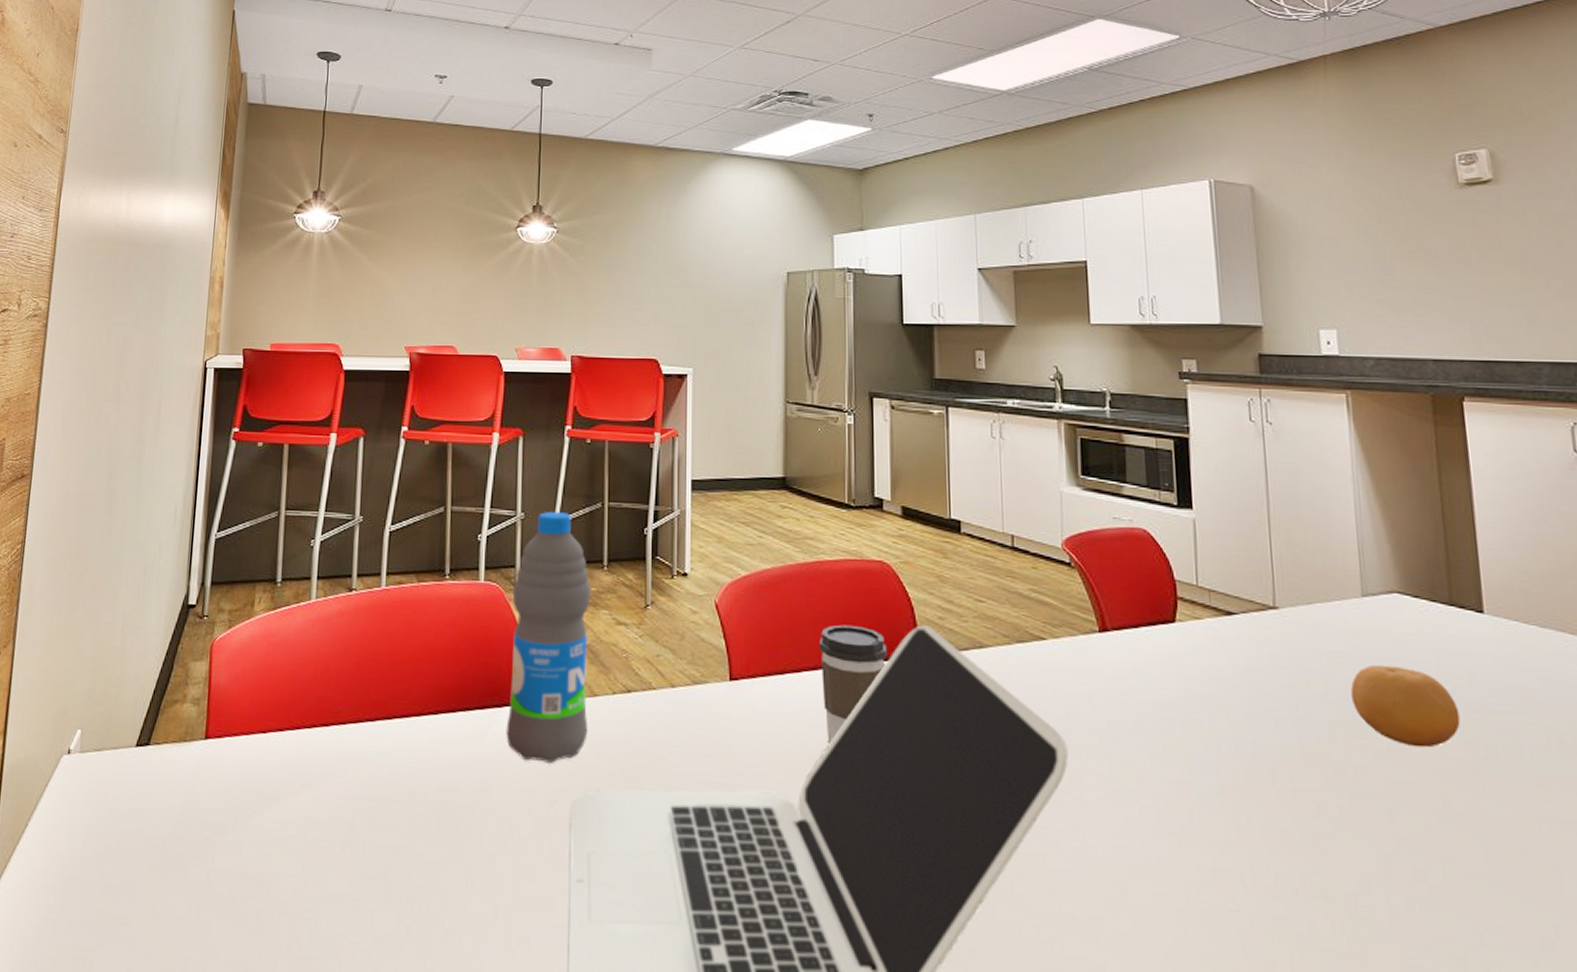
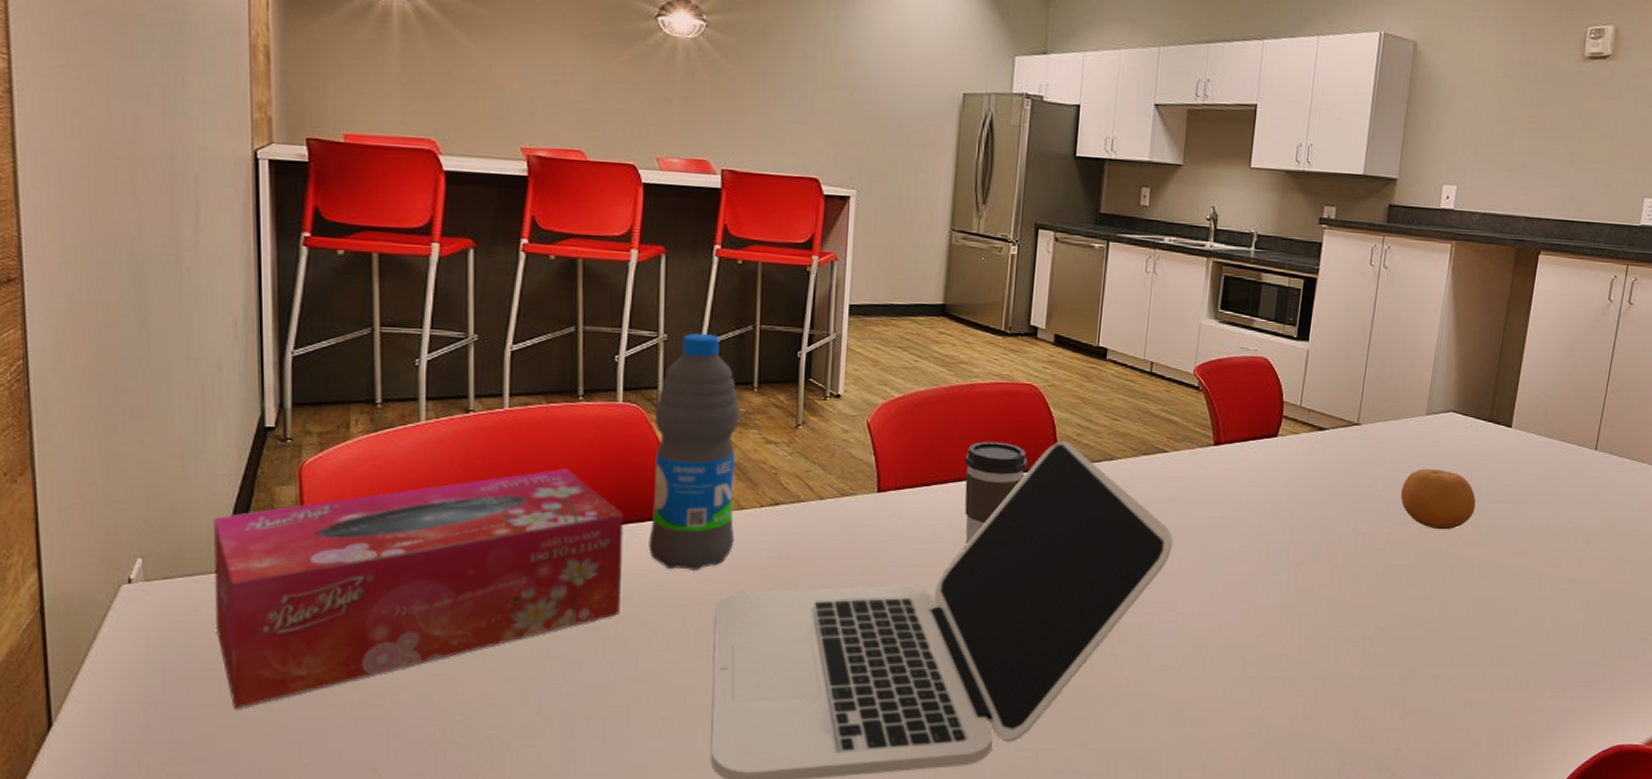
tissue box: none [129,648,484,892] -> present [214,468,624,709]

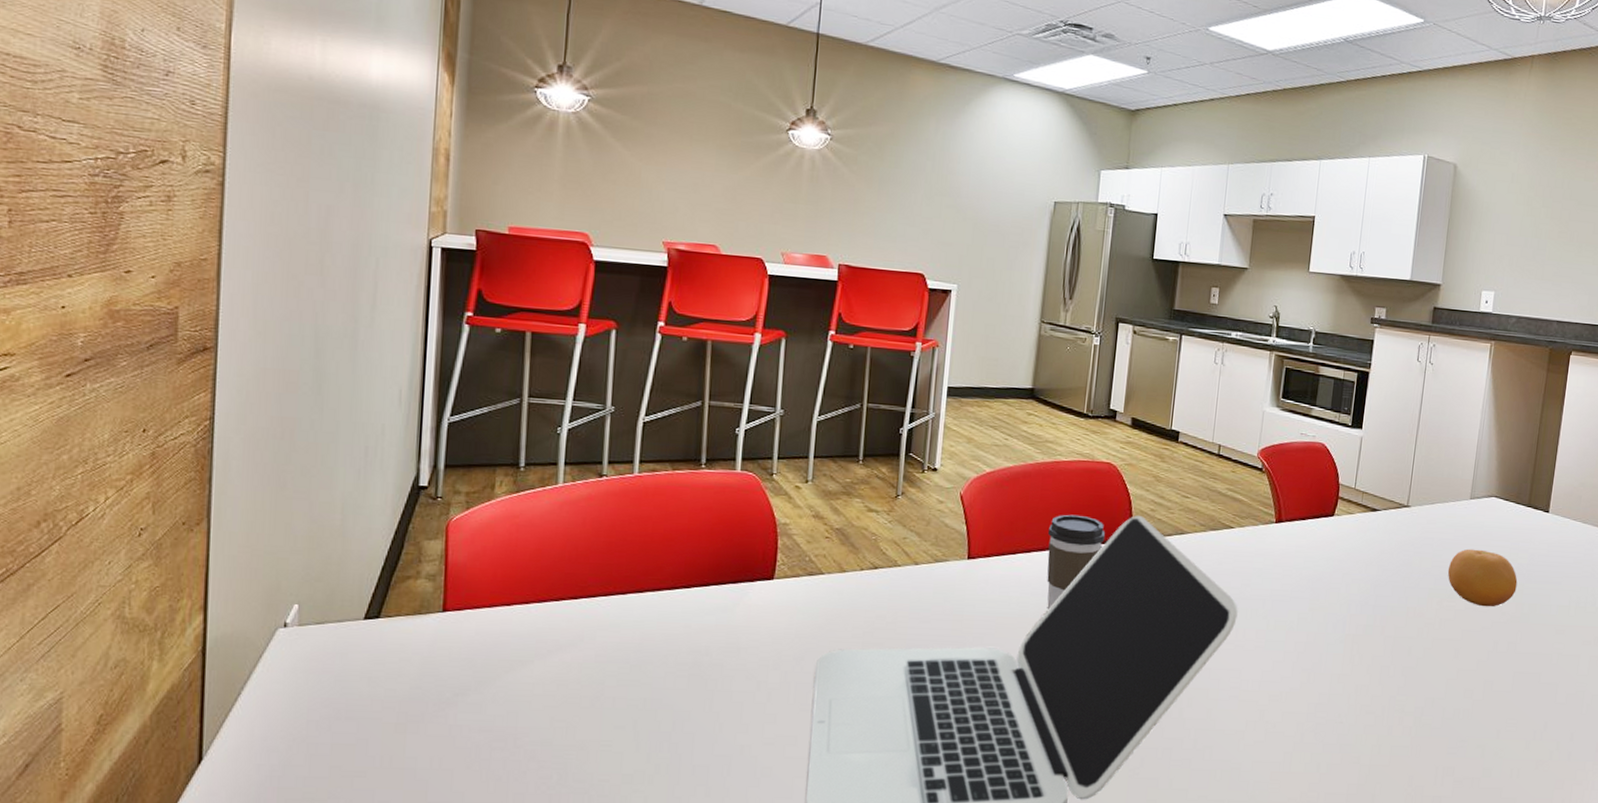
tissue box: present [214,468,624,709] -> none [360,530,736,748]
water bottle: present [648,333,740,570] -> none [757,409,846,628]

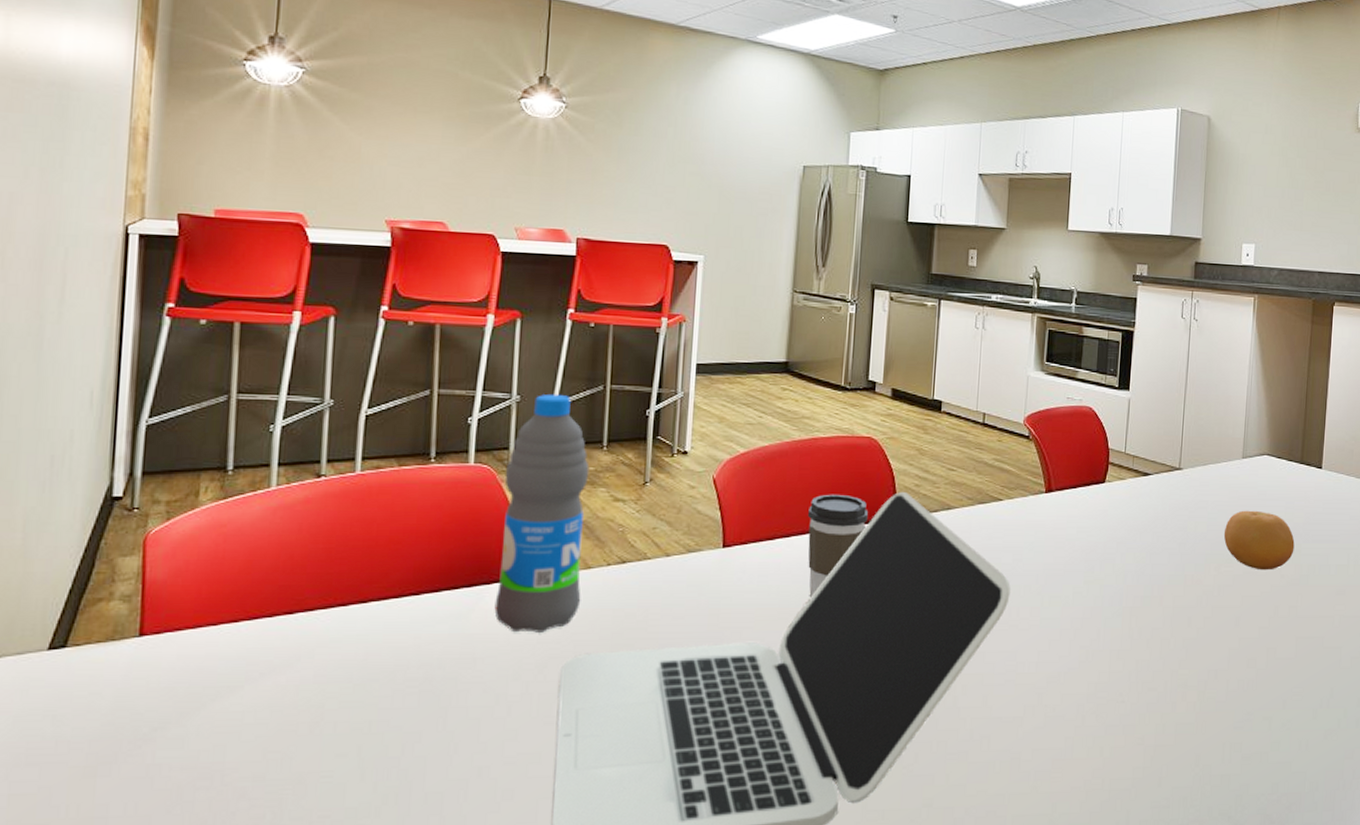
water bottle: none [757,409,846,628] -> present [494,393,590,633]

